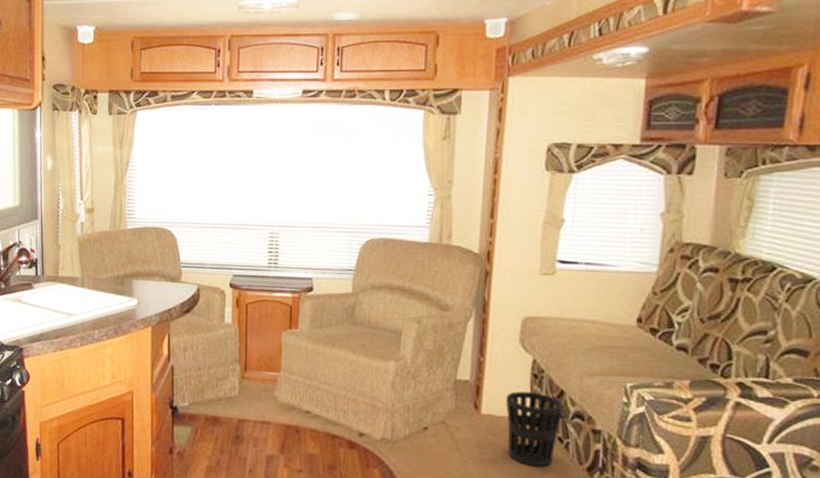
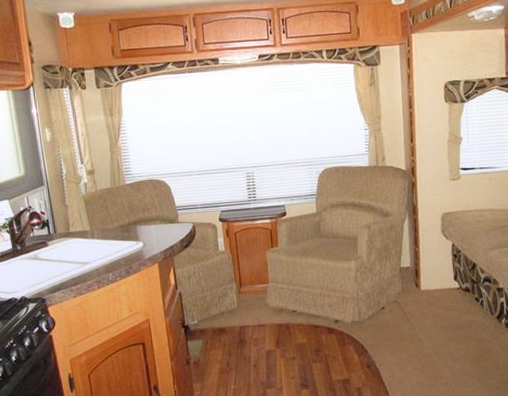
wastebasket: present [506,391,564,467] -> none [437,267,477,323]

